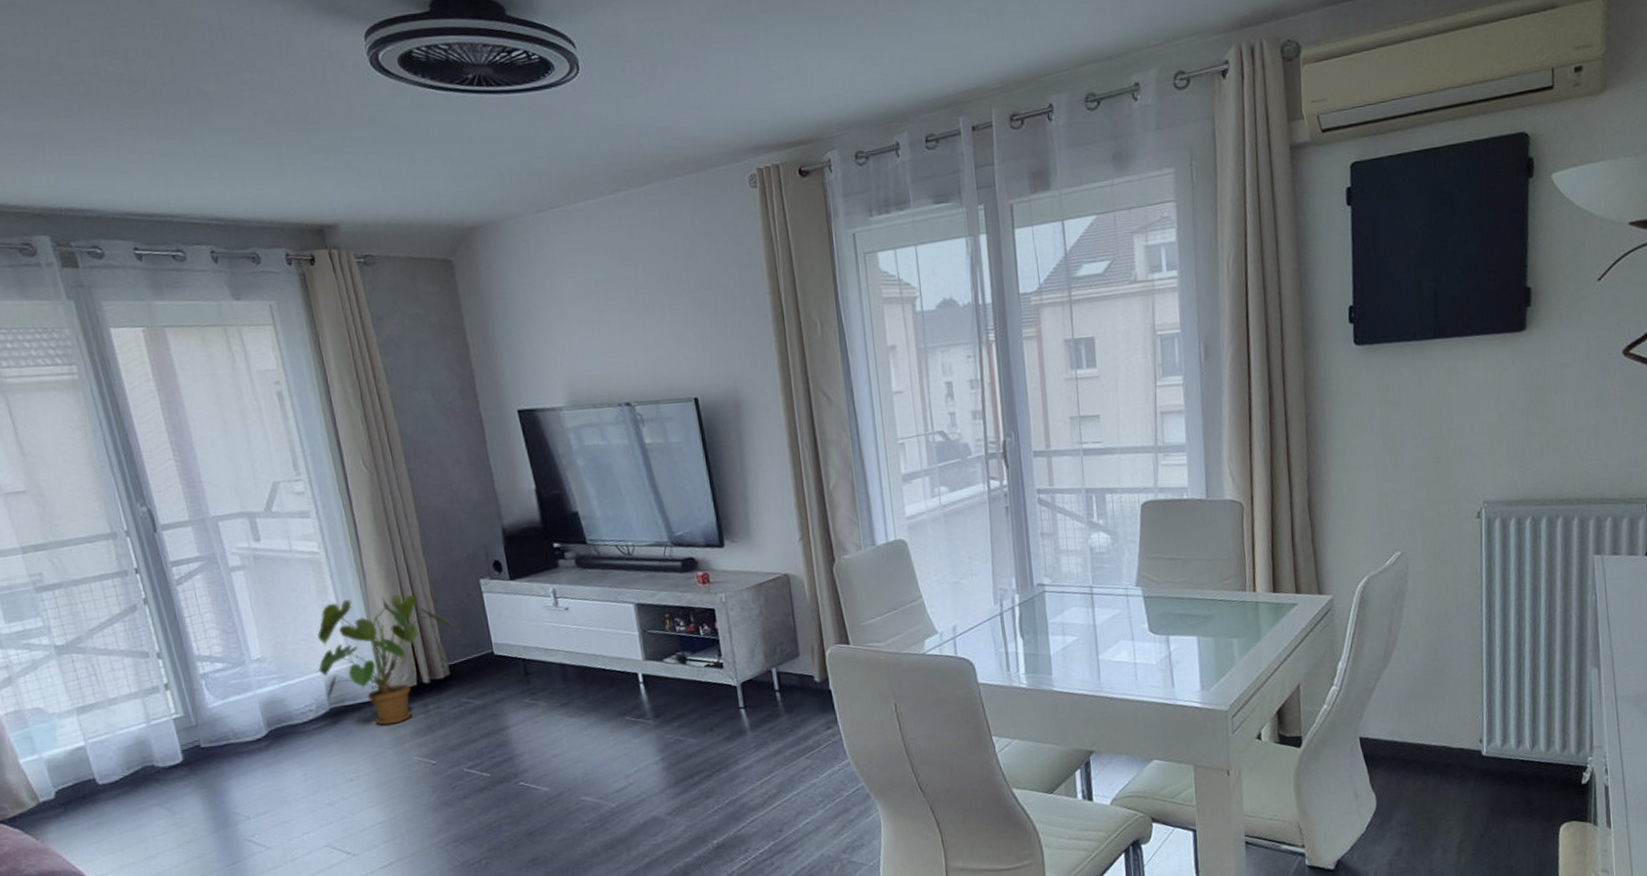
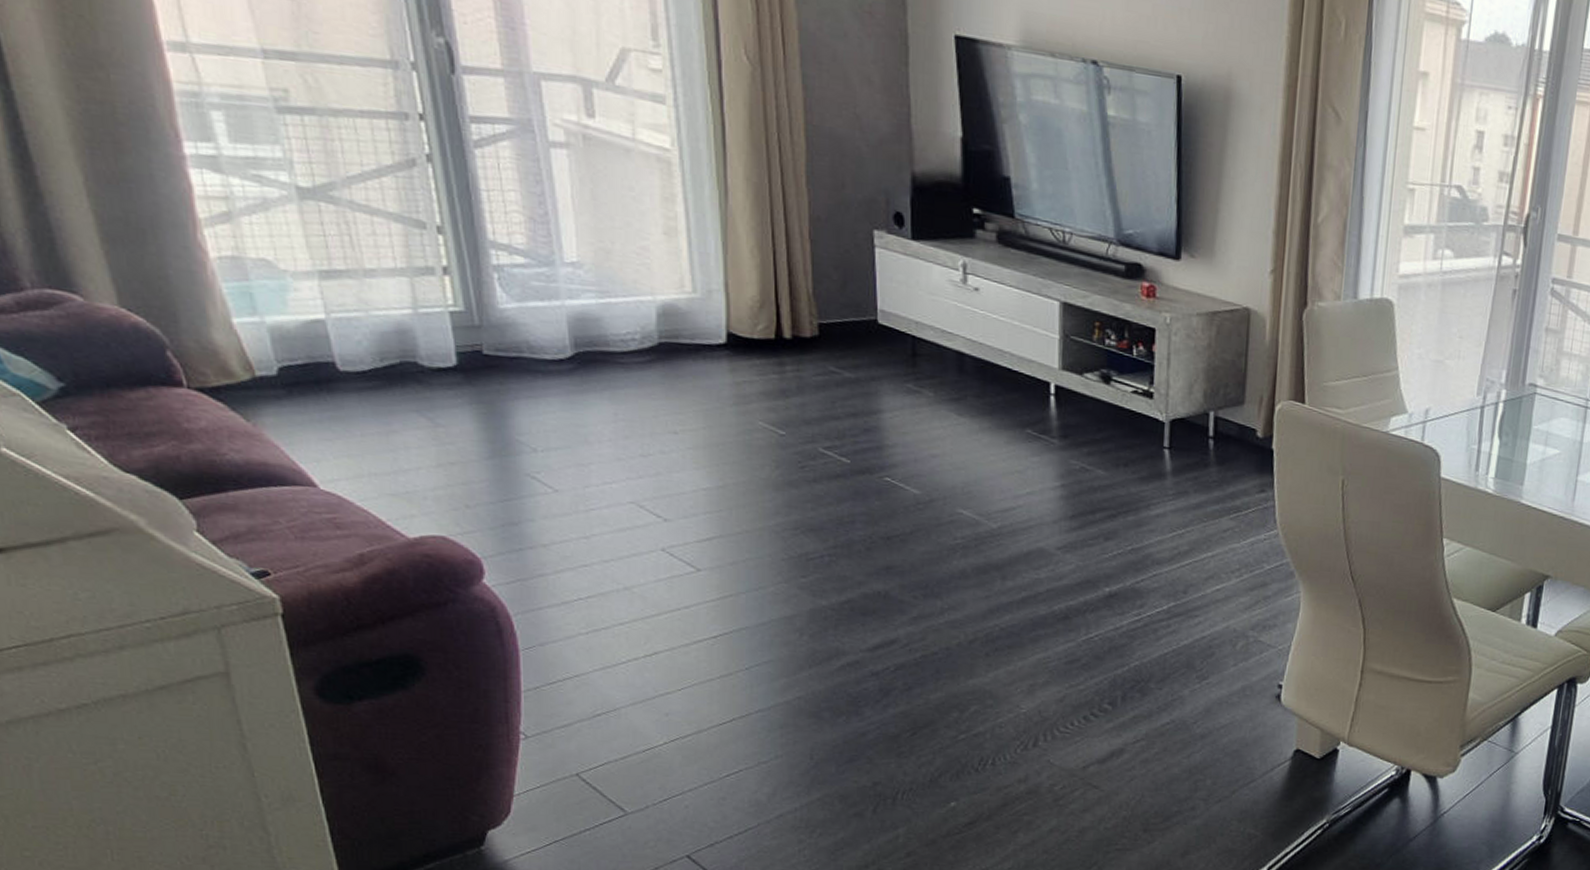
house plant: present [315,594,459,726] -> none [645,216,838,379]

